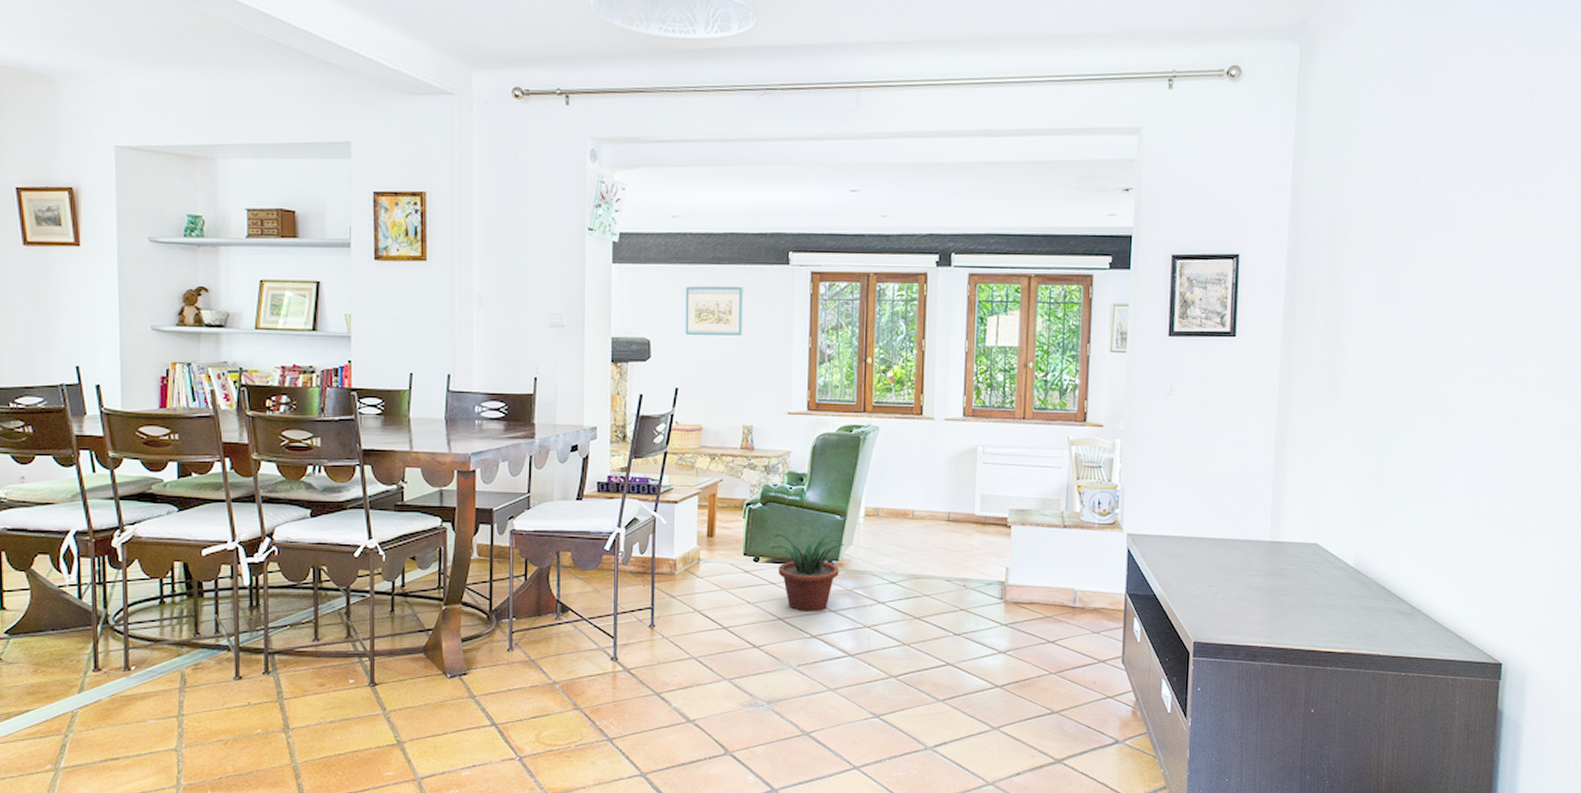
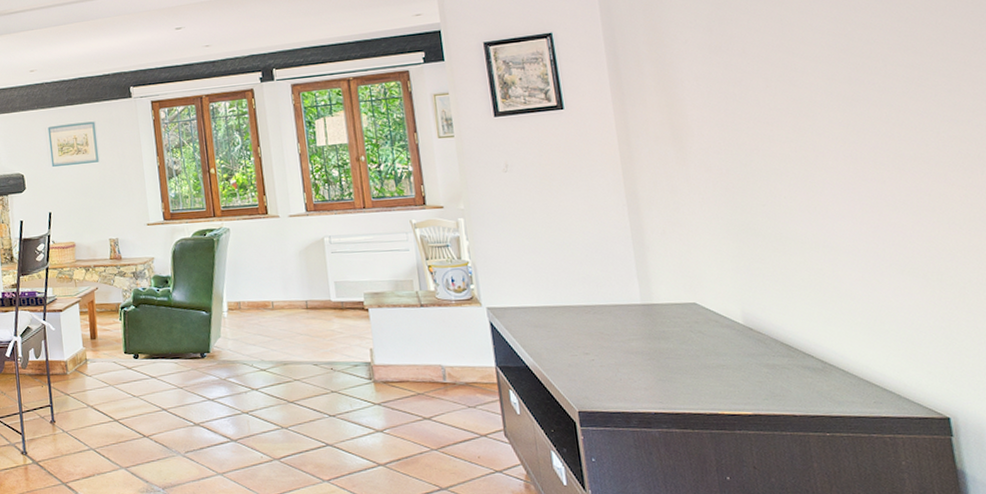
potted plant: present [771,533,845,611] -> none [147,328,214,402]

